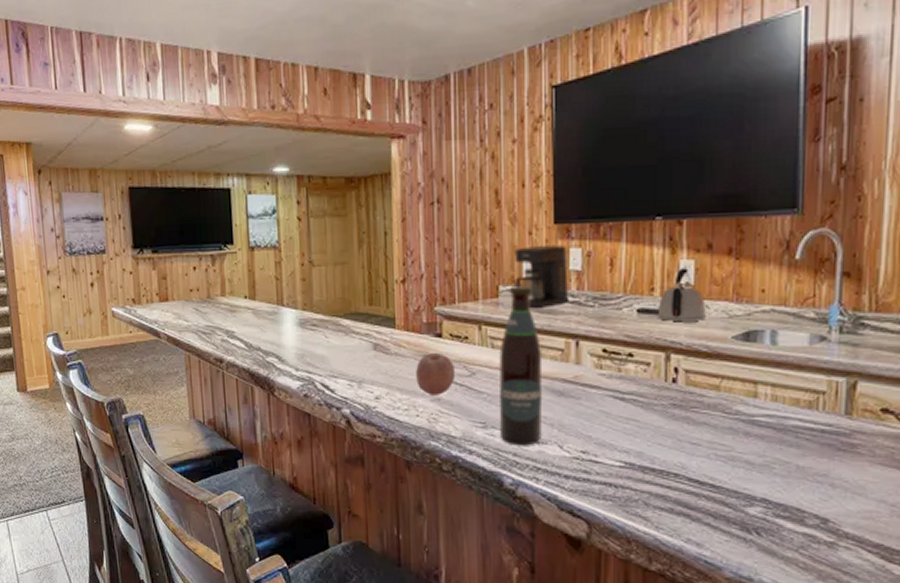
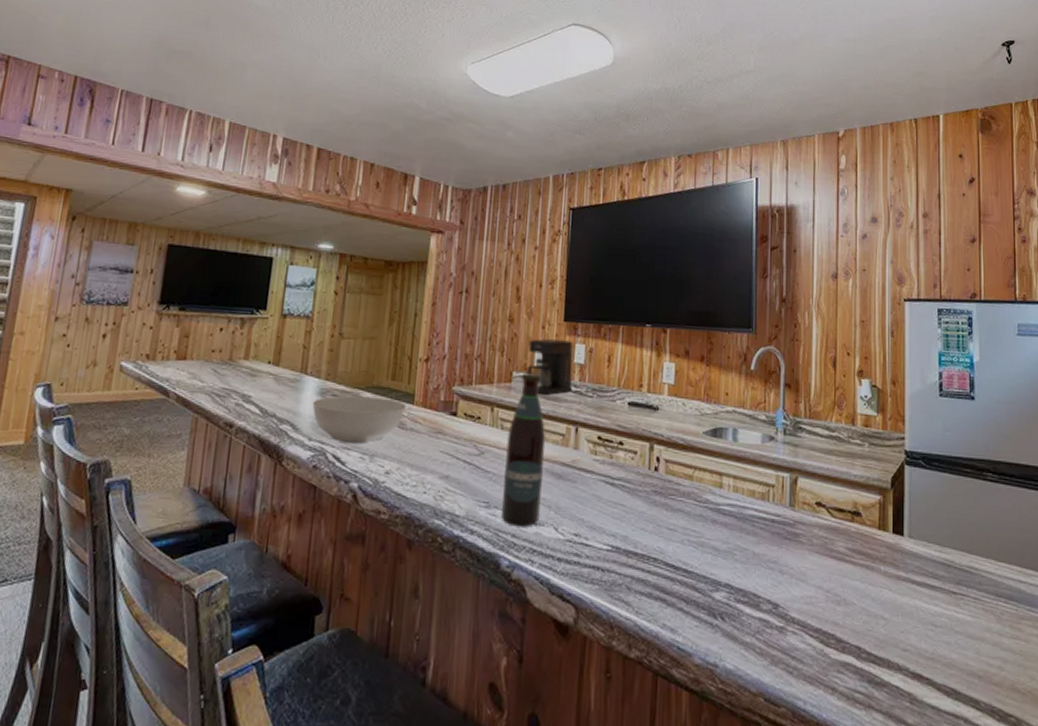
bowl: none [293,324,388,372] -> present [312,395,407,444]
fruit: present [416,353,456,395] -> none [427,431,466,473]
kettle: present [657,268,706,324] -> none [644,369,683,419]

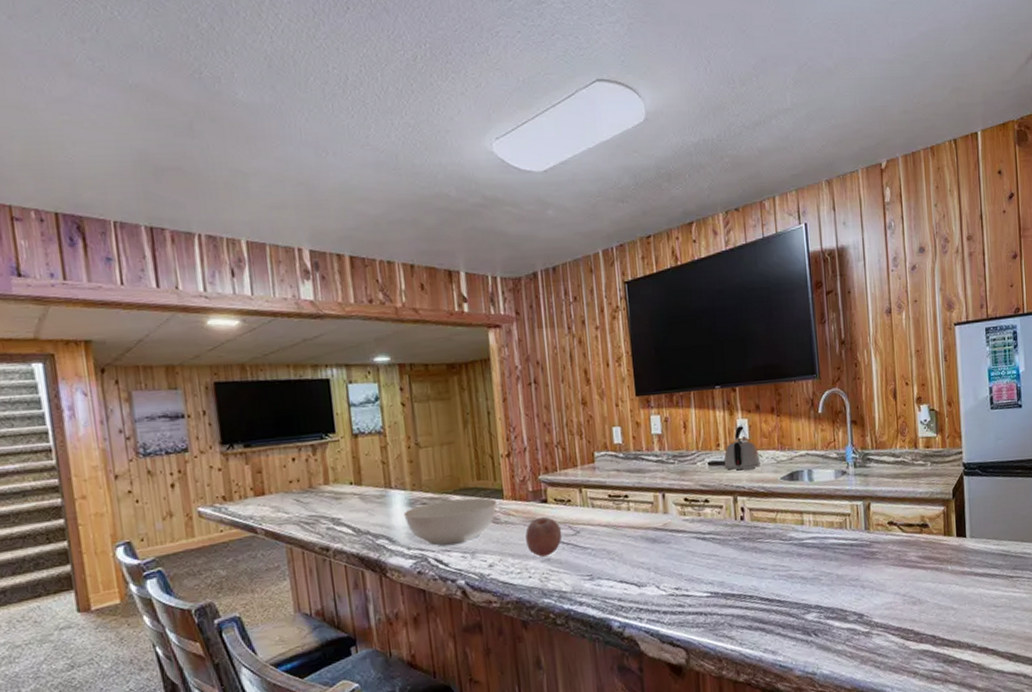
fruit: none [427,431,466,473] -> present [525,517,563,557]
bottle: present [500,373,546,526] -> none [599,451,641,591]
coffee maker: present [523,339,573,395] -> none [605,414,653,469]
kettle: none [644,369,683,419] -> present [724,426,760,471]

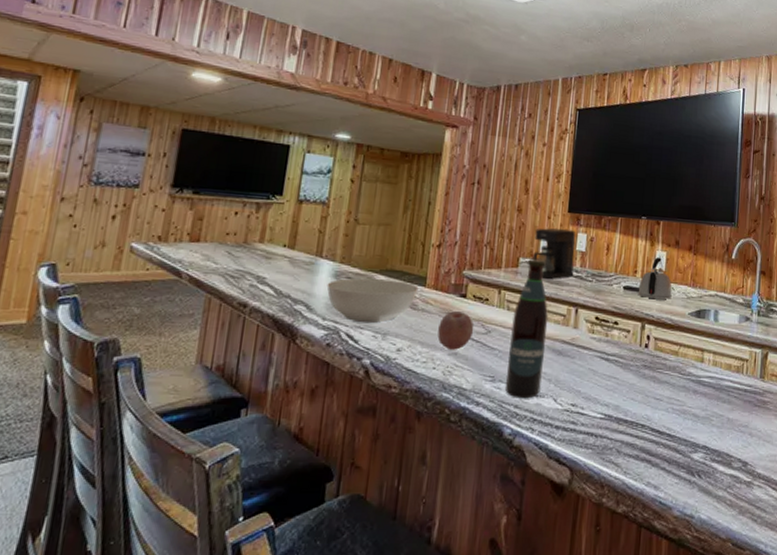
bottle: none [599,451,641,591] -> present [504,259,549,398]
coffee maker: none [605,414,653,469] -> present [528,228,575,279]

